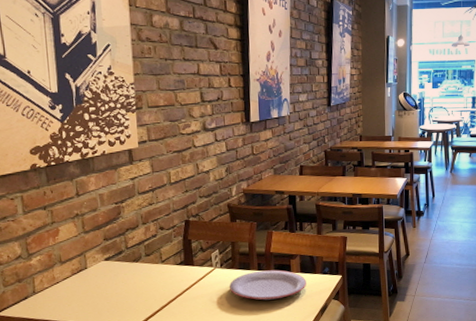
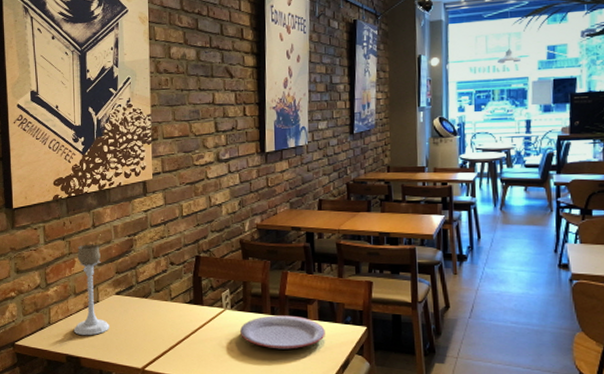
candle holder: none [60,212,100,302] -> present [73,244,109,336]

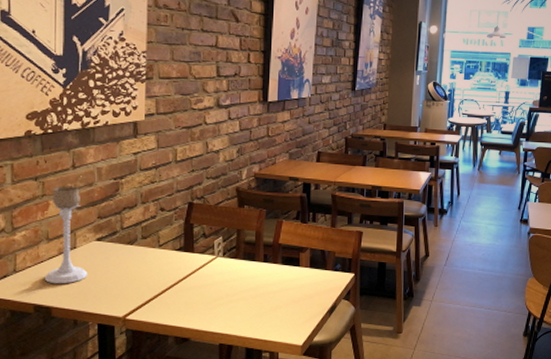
plate: present [239,315,325,350] -> none [230,263,315,296]

